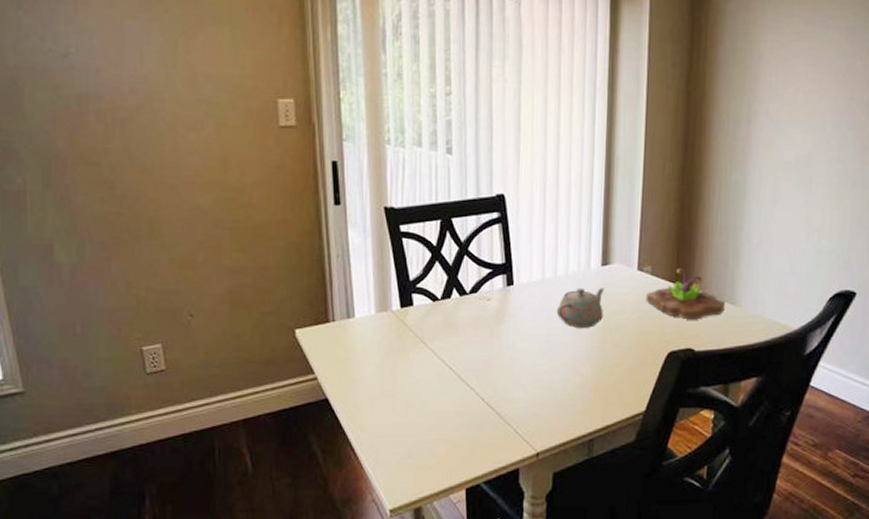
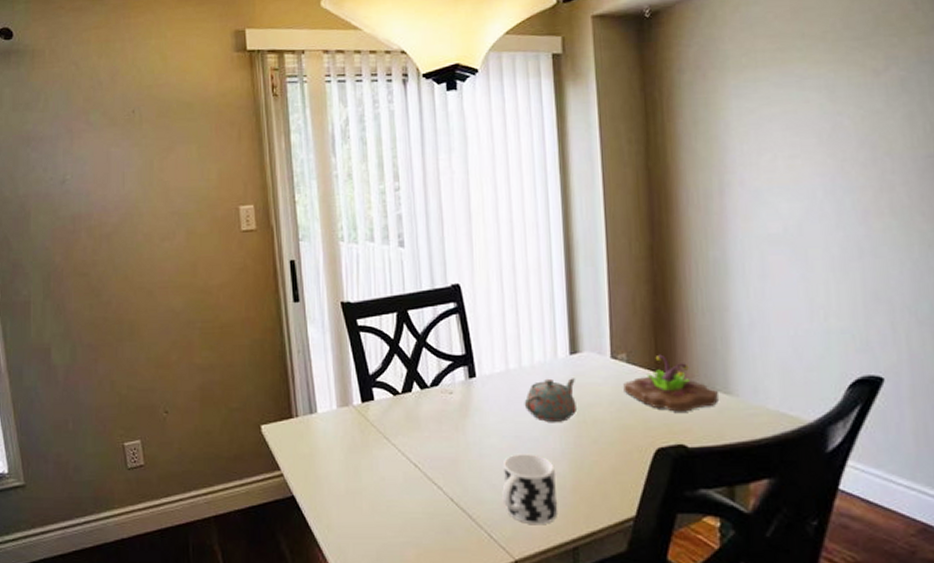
cup: none [530,357,579,421] -> present [502,454,557,525]

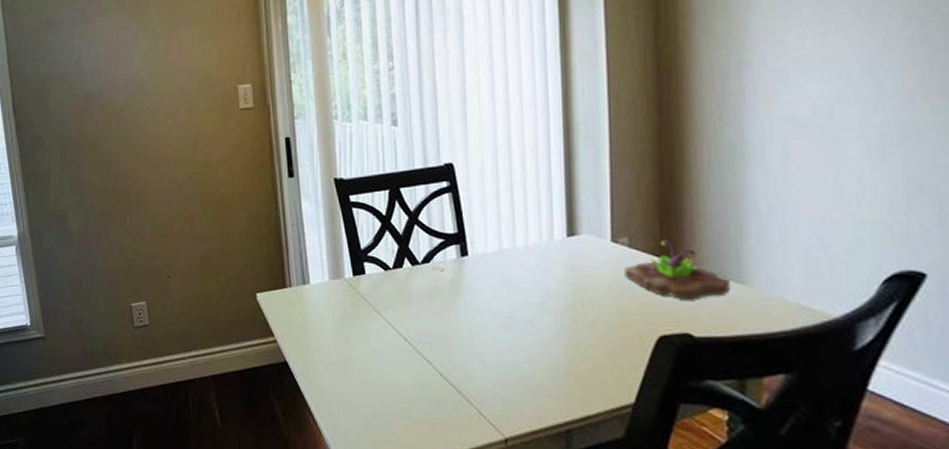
cup: present [502,454,557,525] -> none [493,333,550,406]
teapot: present [524,378,577,422] -> none [517,260,573,304]

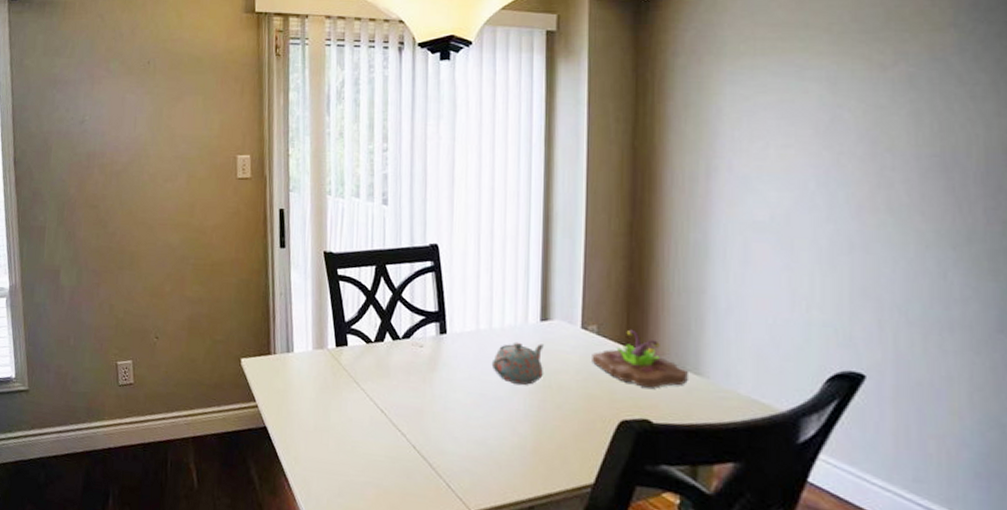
teapot: none [517,260,573,304] -> present [491,341,544,385]

